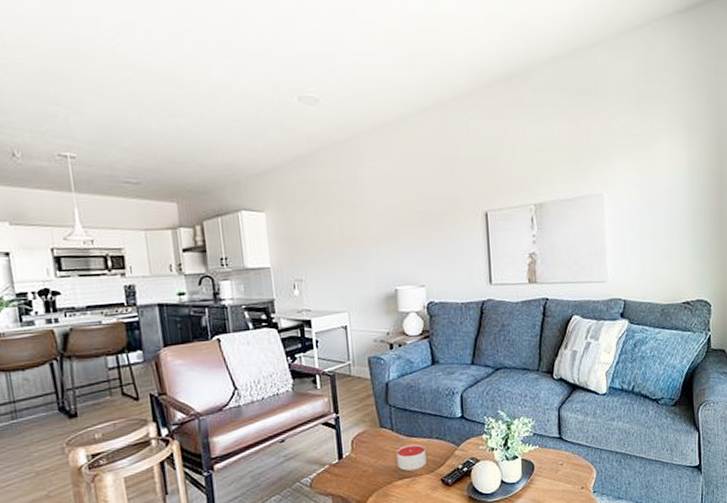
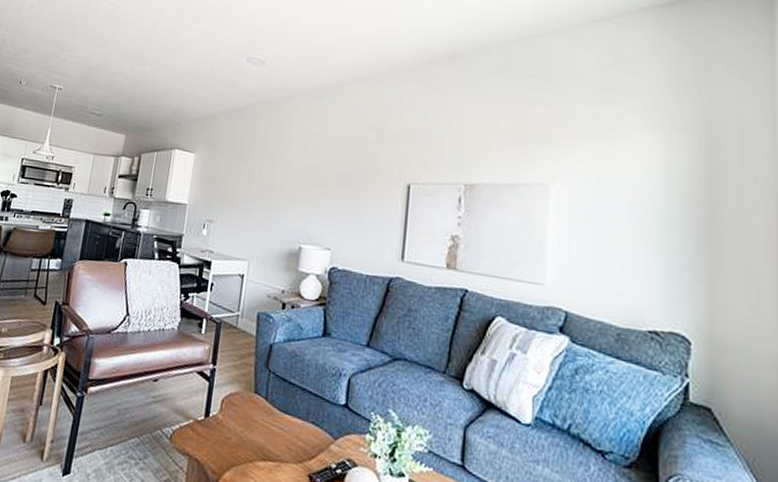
candle: present [396,444,427,471] -> none [264,421,298,455]

